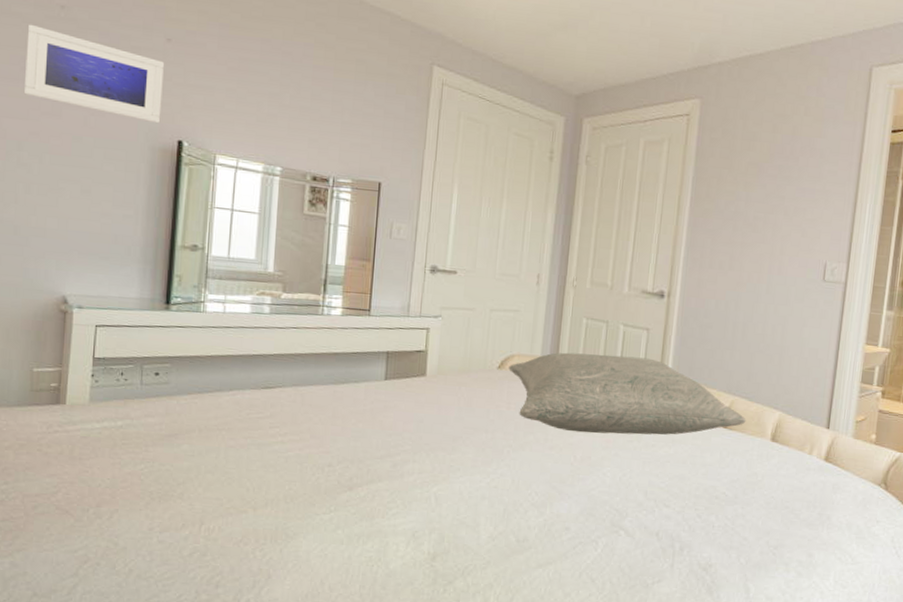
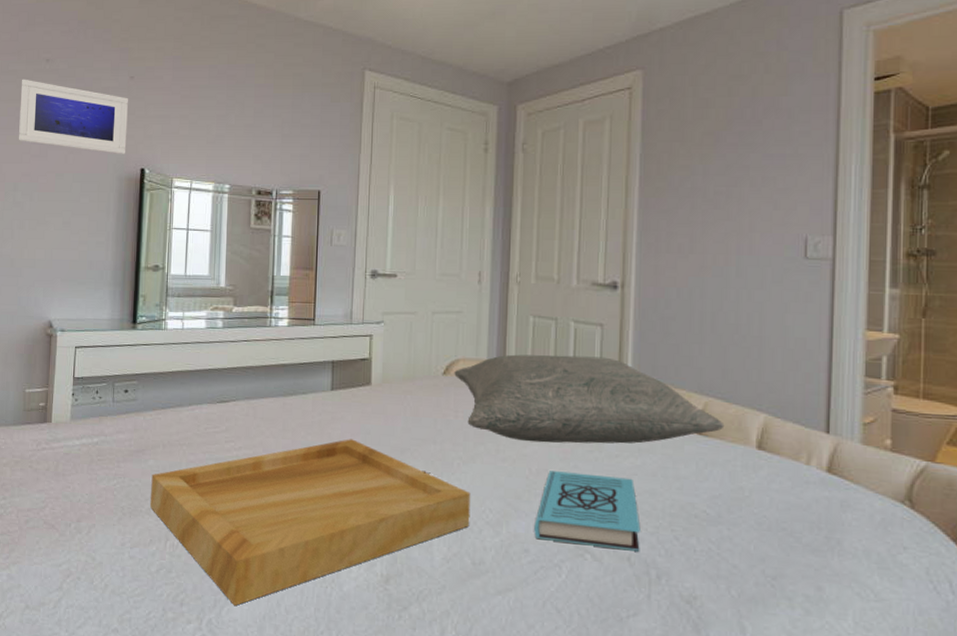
tray: none [183,426,519,585] -> present [150,439,471,605]
book: none [575,458,669,528] -> present [534,471,641,552]

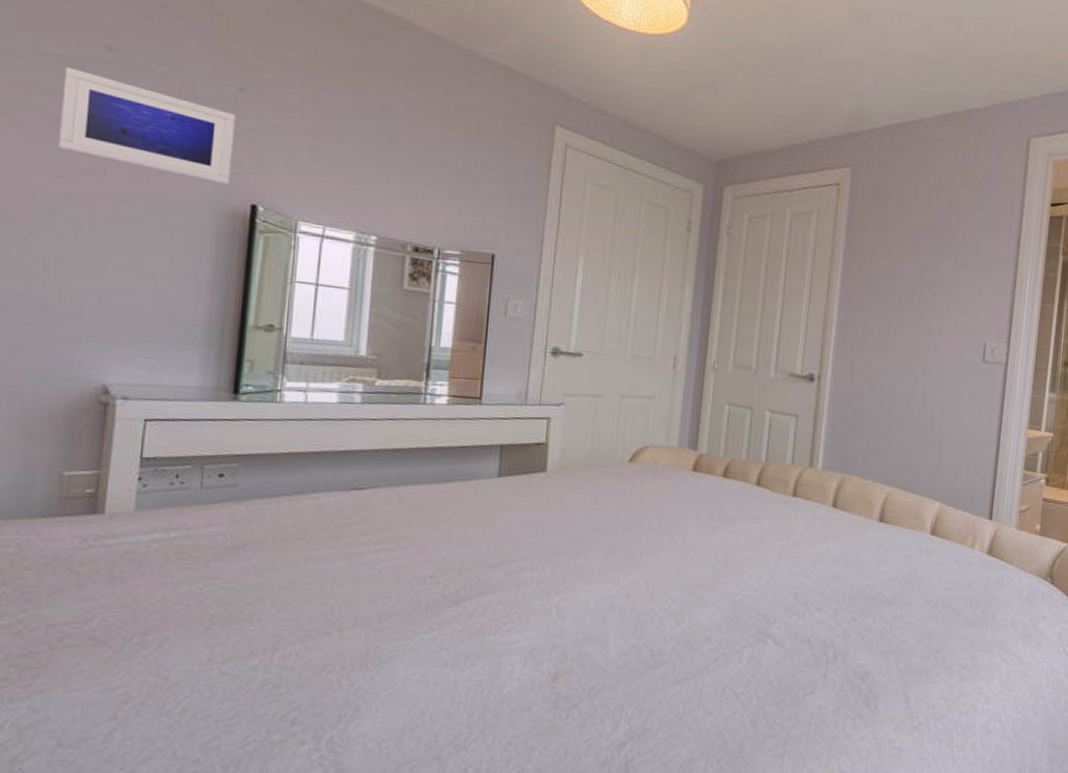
tray: present [150,439,471,605] -> none [252,530,653,719]
pillow: present [454,354,725,444] -> none [641,442,904,532]
book: present [534,471,641,552] -> none [717,559,822,634]

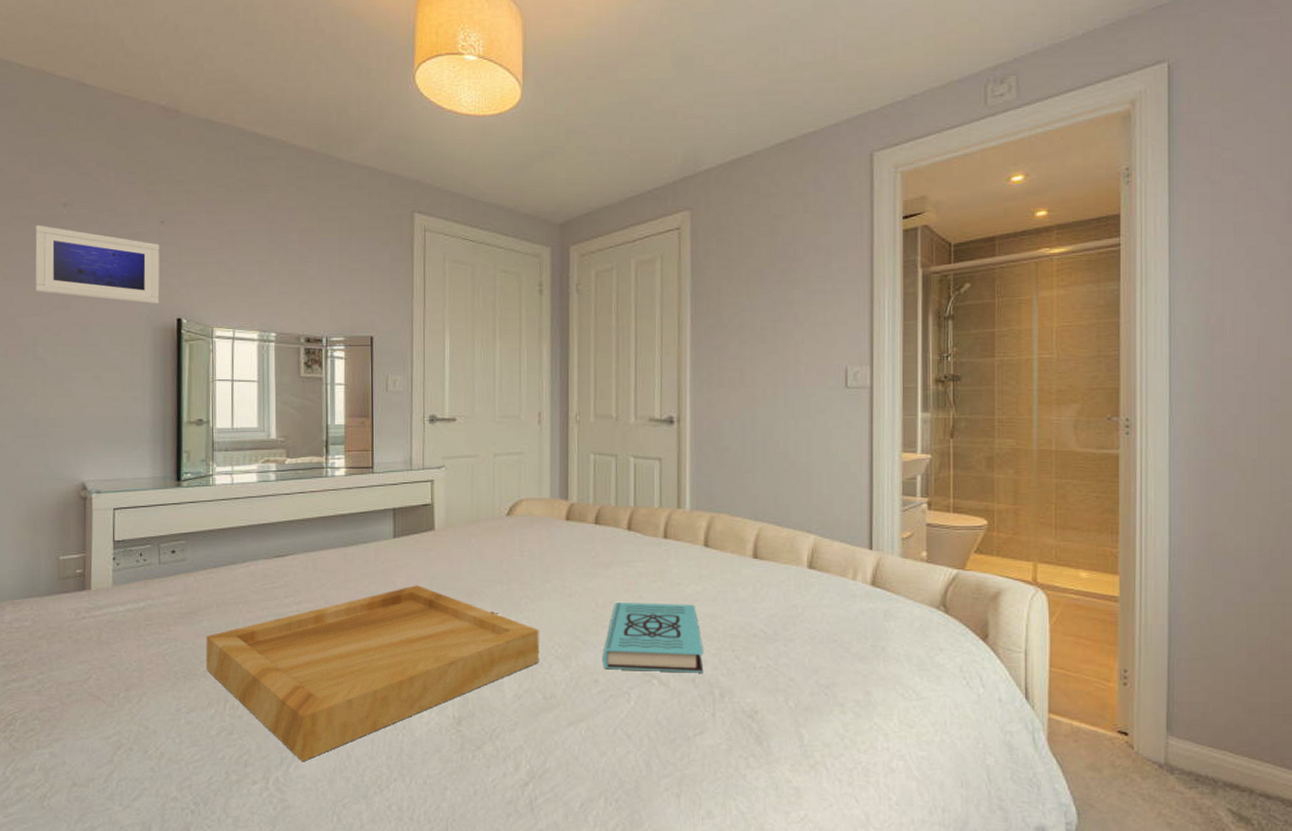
tray: none [252,530,653,719] -> present [206,585,540,761]
book: none [717,559,822,634] -> present [603,603,704,673]

